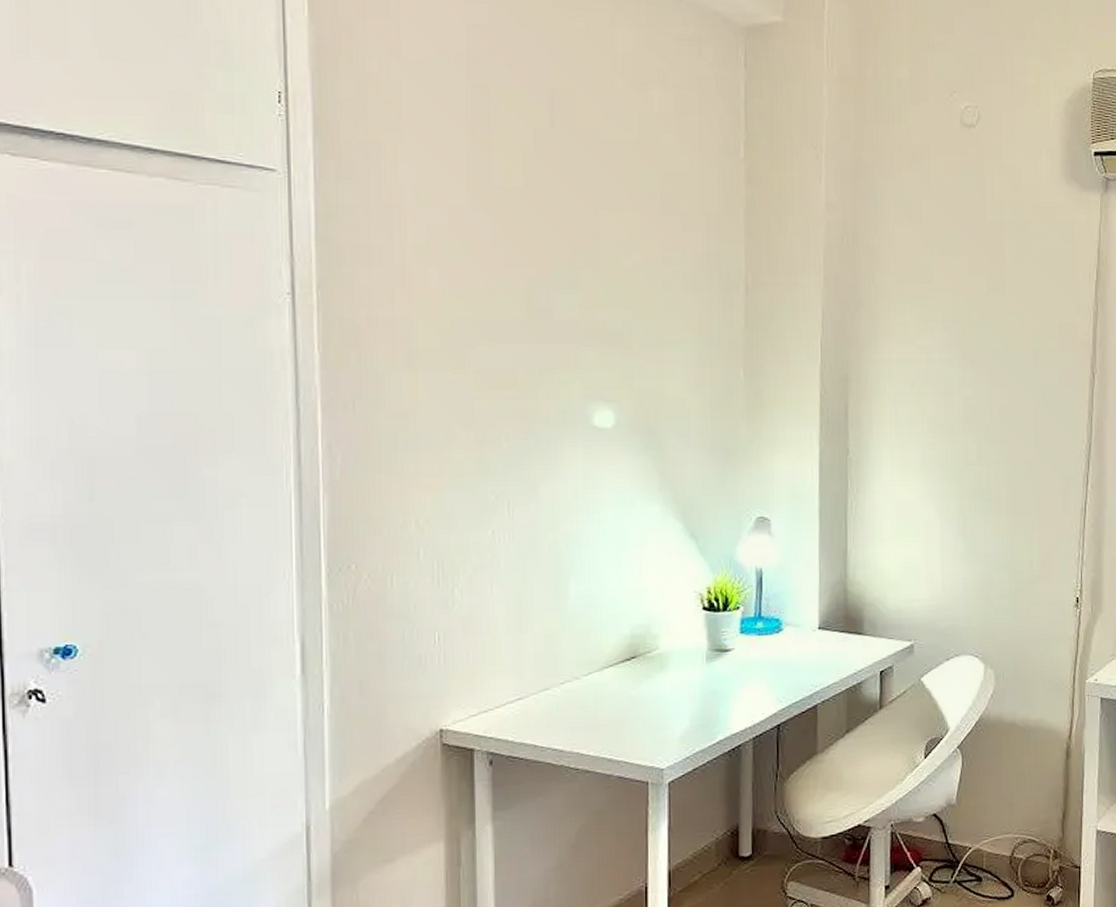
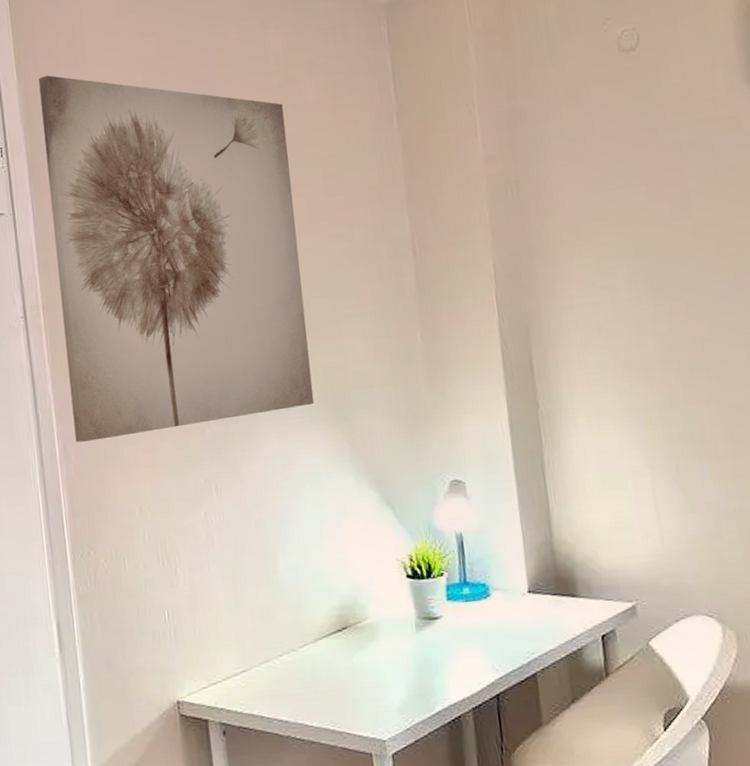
wall art: none [336,18,627,443] -> present [38,75,315,443]

